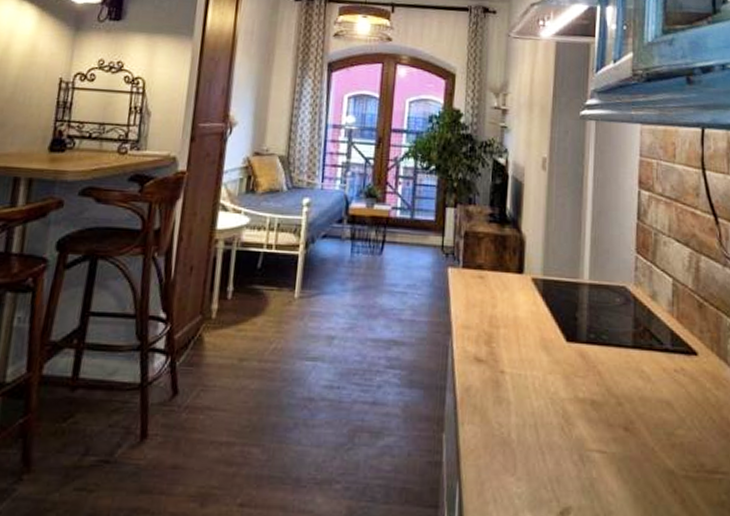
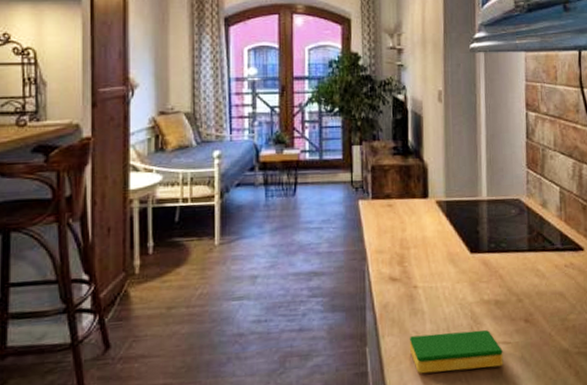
dish sponge: none [490,428,597,479] -> present [409,329,504,374]

